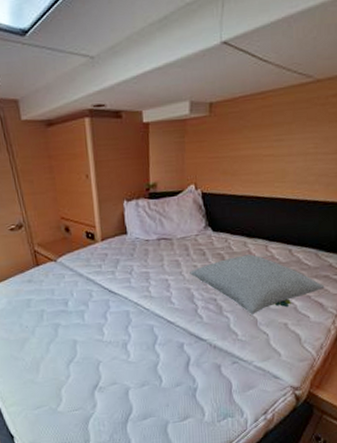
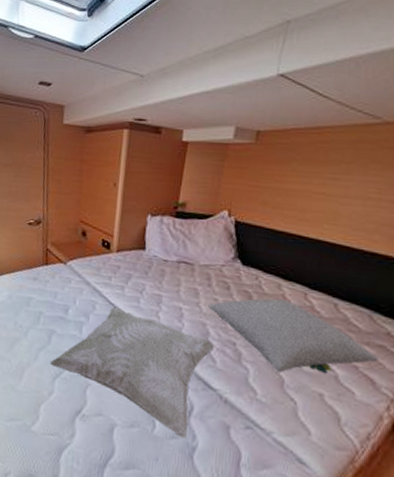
decorative pillow: none [62,290,201,385] -> present [50,306,216,440]

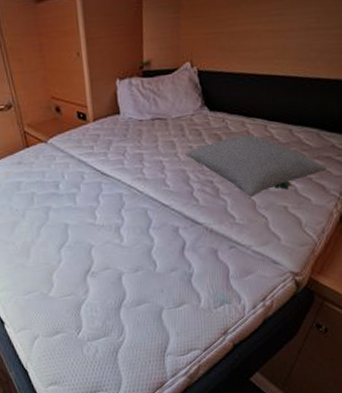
decorative pillow: present [50,306,216,440] -> none [53,172,197,270]

